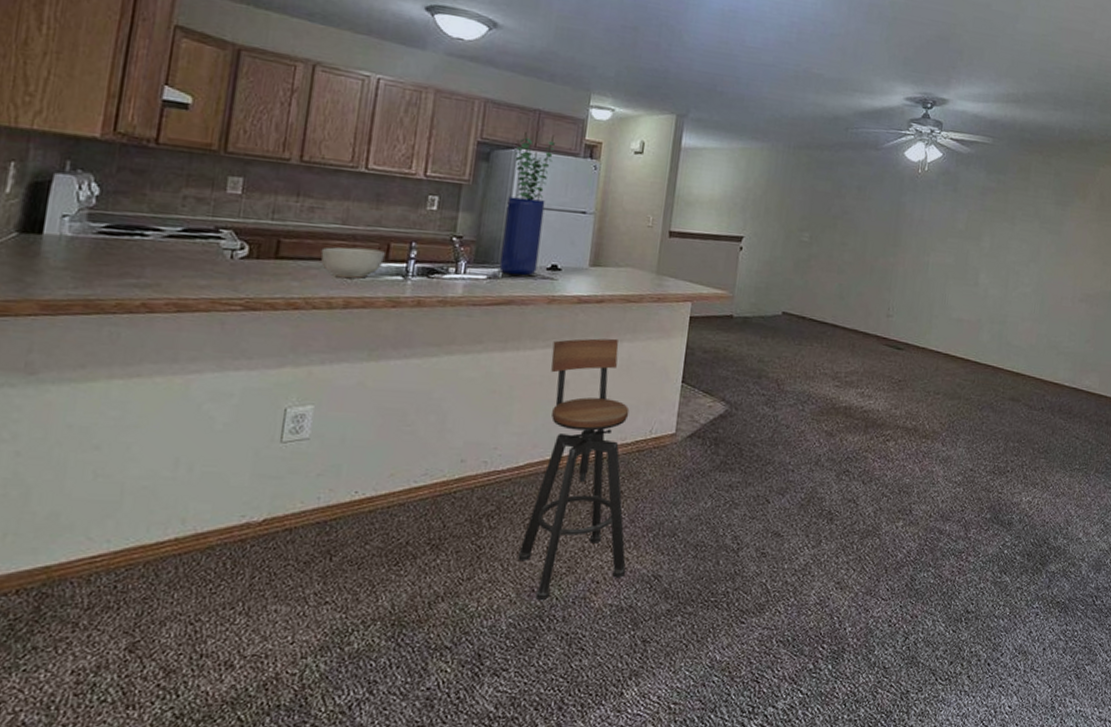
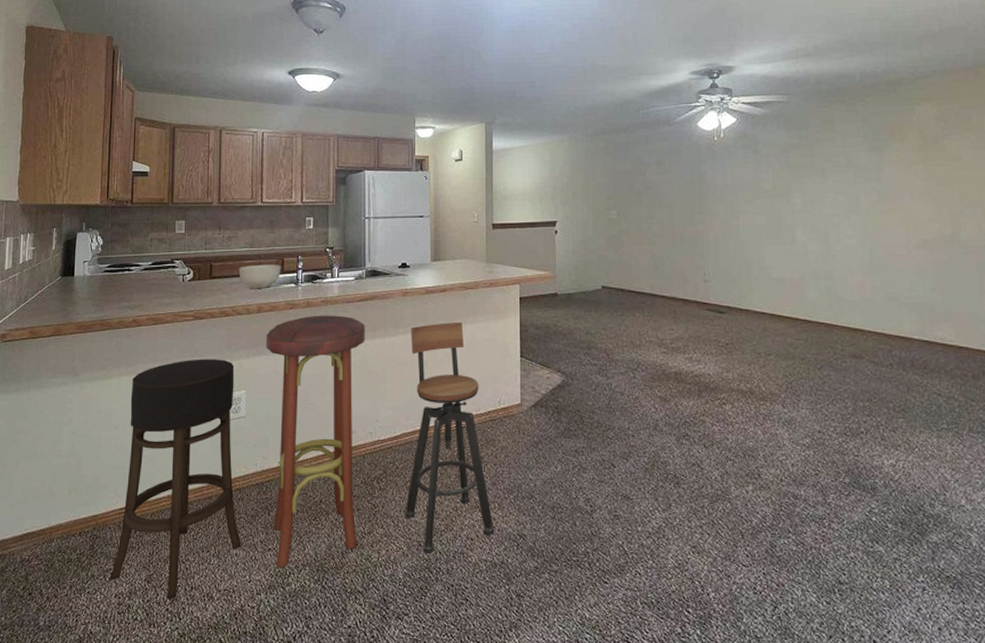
bar stool: none [64,361,301,672] -> present [109,359,241,599]
bar stool: none [334,317,494,625] -> present [266,315,365,569]
vase: present [499,131,556,276] -> none [363,156,393,275]

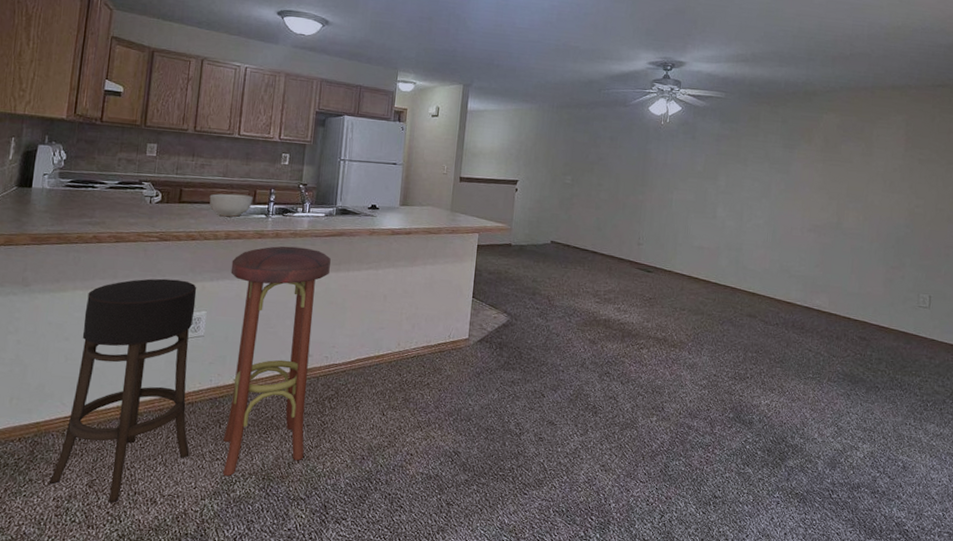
bar stool: present [405,321,494,554] -> none [351,262,433,466]

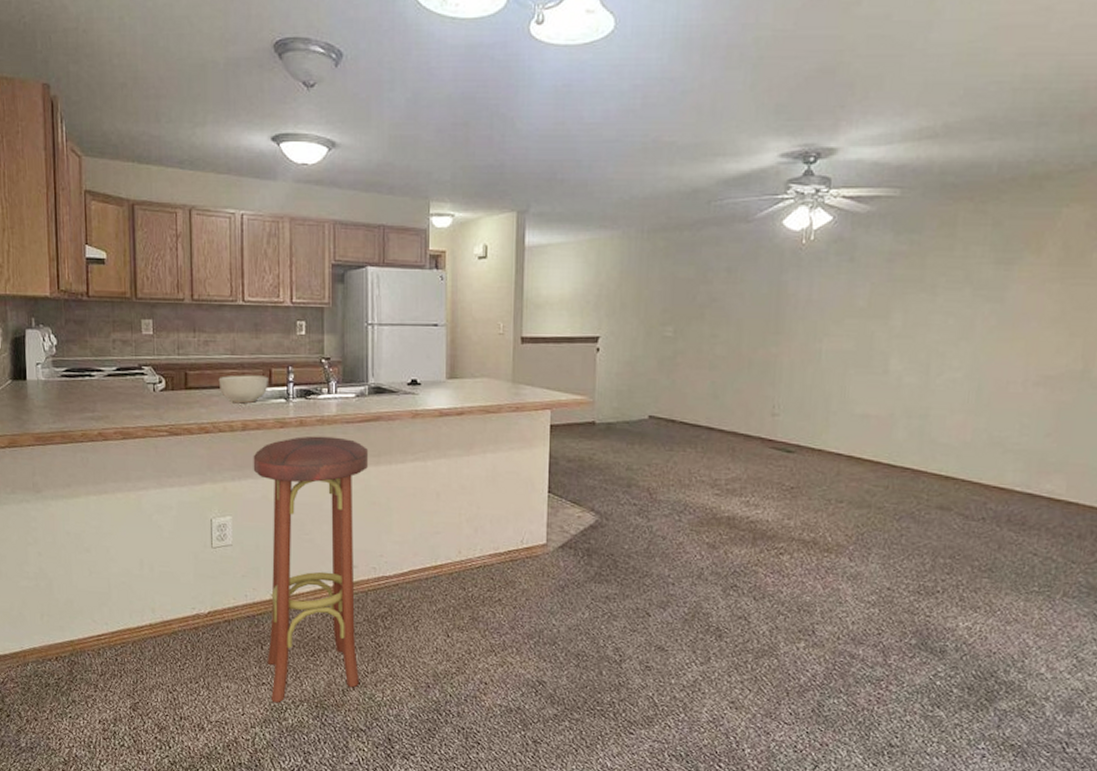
bar stool: present [48,278,197,503] -> none [92,479,233,728]

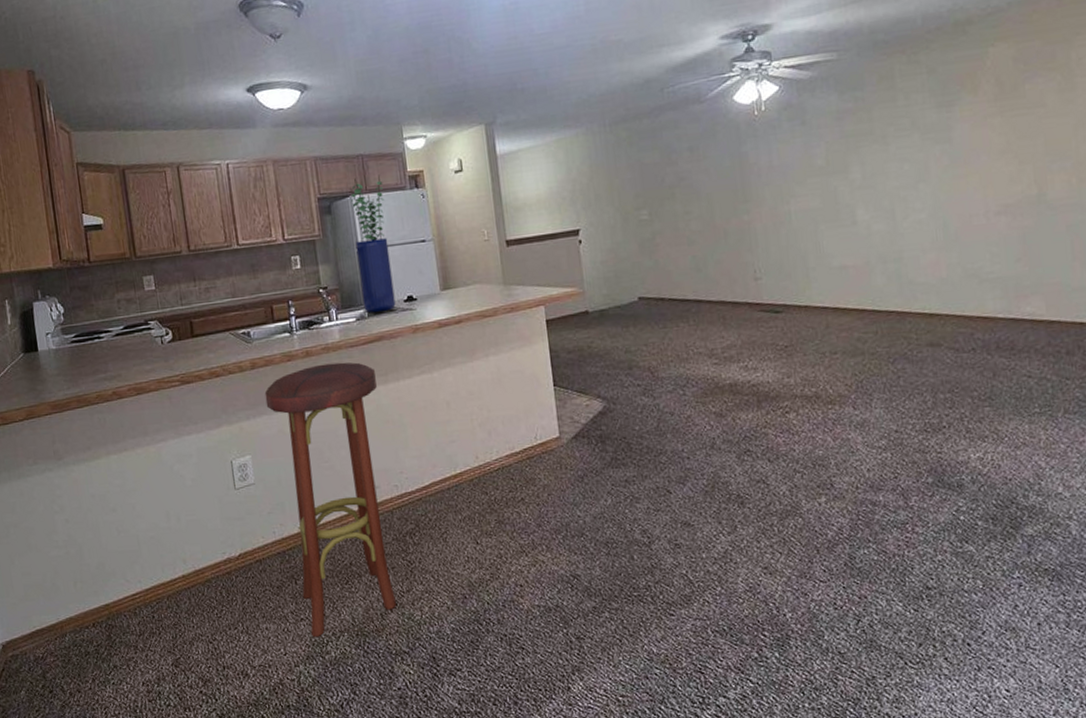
bowl: present [218,375,268,404] -> none [222,313,271,344]
vase: none [365,248,402,392] -> present [350,174,396,314]

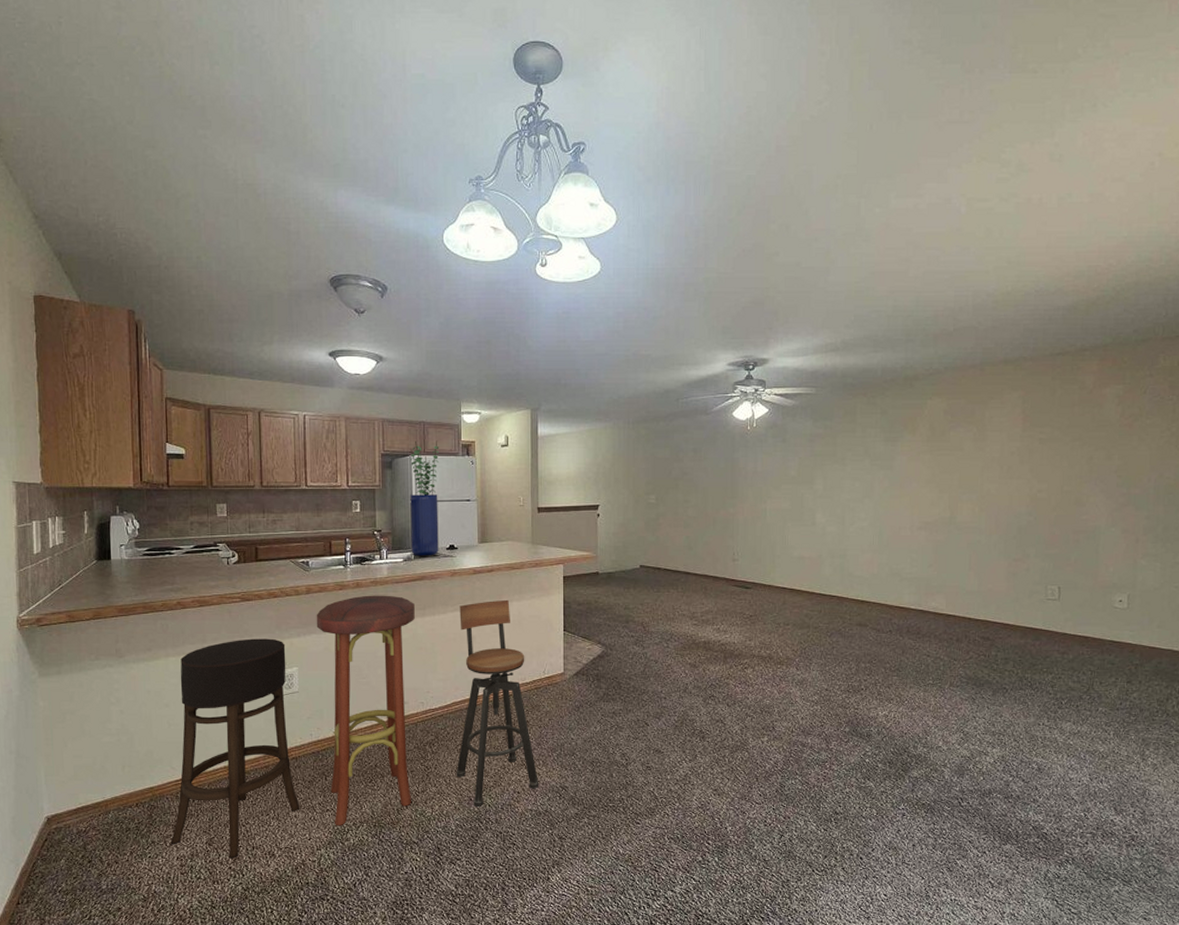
bar stool: none [123,424,271,681] -> present [170,638,300,859]
bar stool: none [426,354,544,606] -> present [456,599,538,807]

